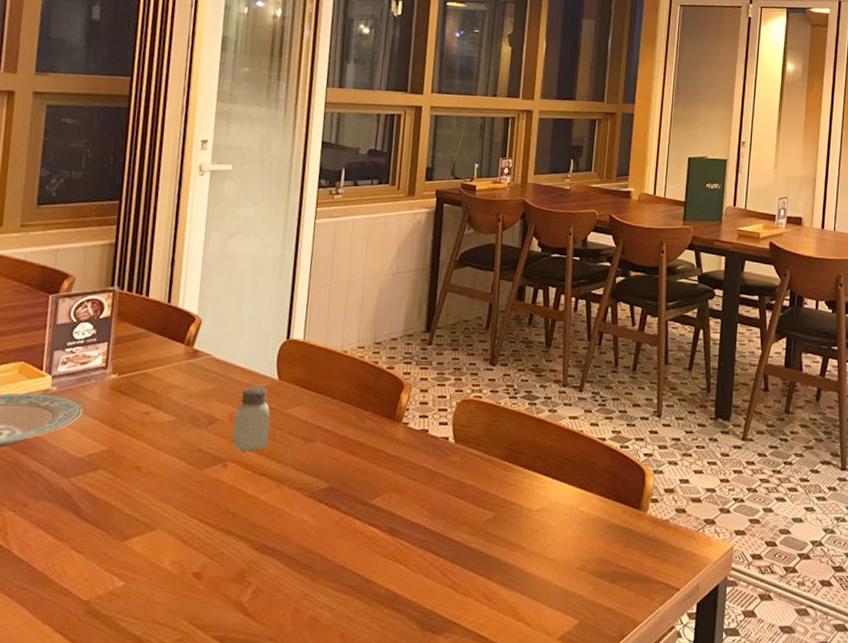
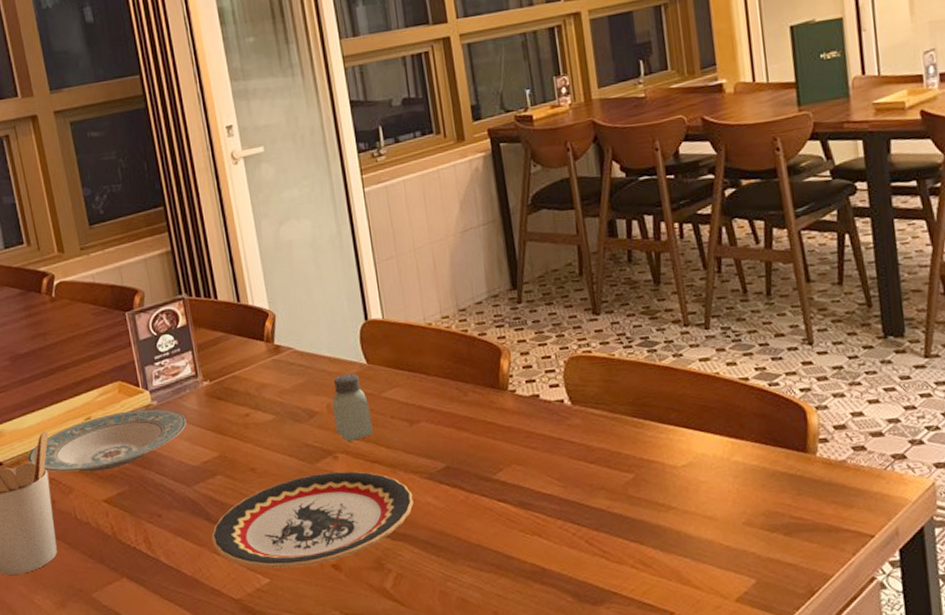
plate: none [74,479,291,572] -> present [211,471,414,568]

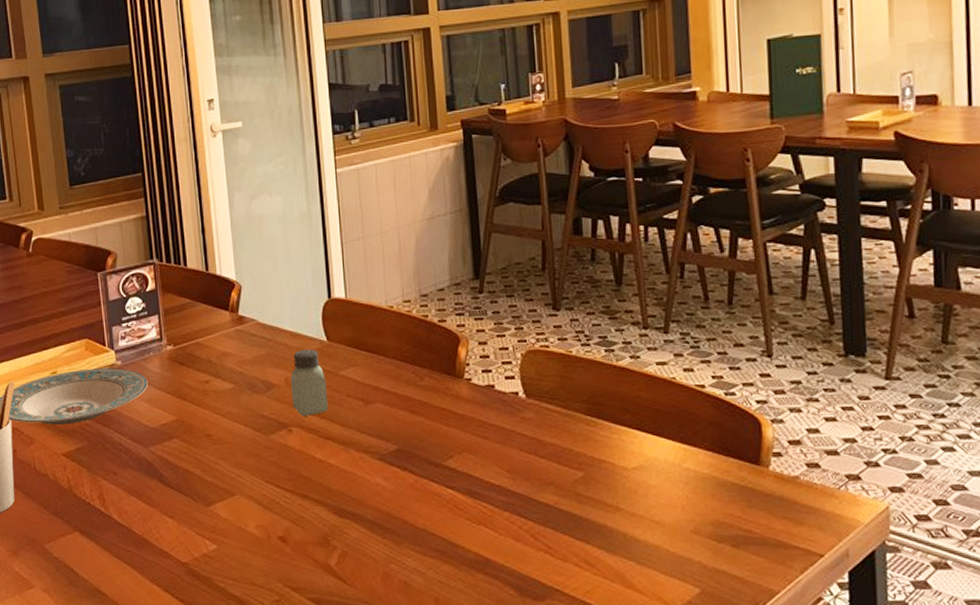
plate: present [211,471,414,568] -> none [164,444,363,536]

